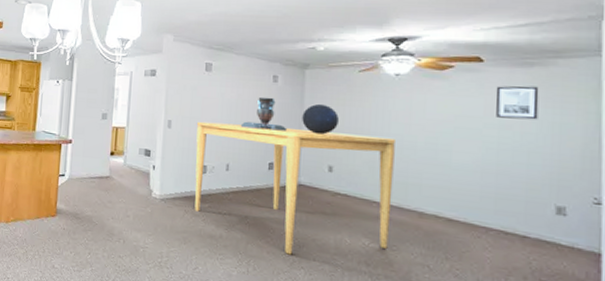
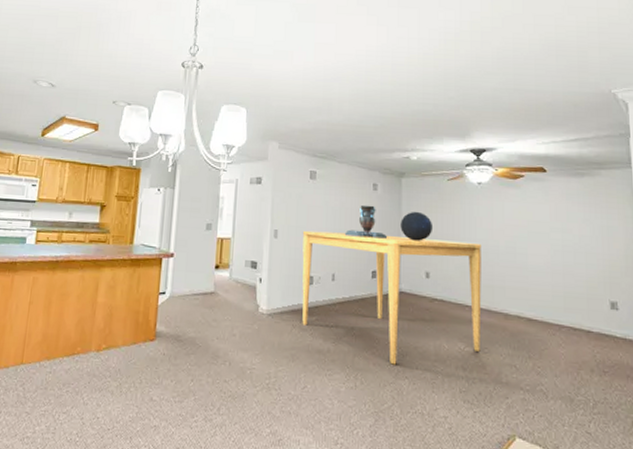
wall art: present [495,86,539,120] -> none [557,193,591,224]

